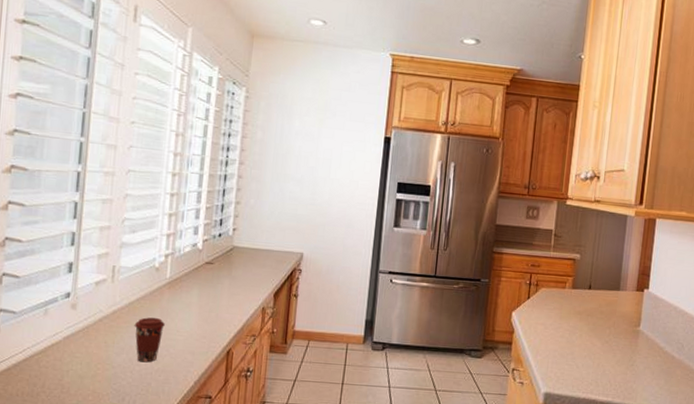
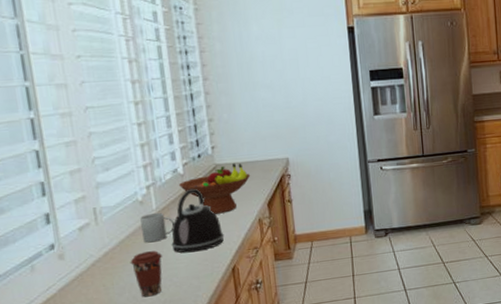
mug: none [151,281,184,310] -> present [140,213,175,243]
kettle: none [175,265,227,328] -> present [171,188,224,253]
fruit bowl: none [194,248,264,295] -> present [178,163,251,214]

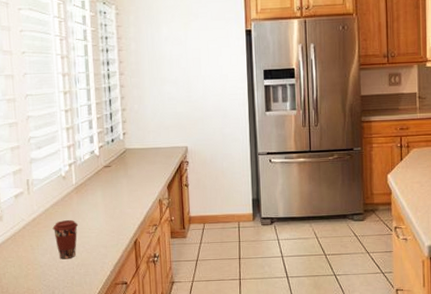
mug: present [140,213,175,243] -> none [62,188,90,213]
kettle: present [171,188,224,253] -> none [86,168,130,224]
fruit bowl: present [178,163,251,214] -> none [94,148,155,192]

